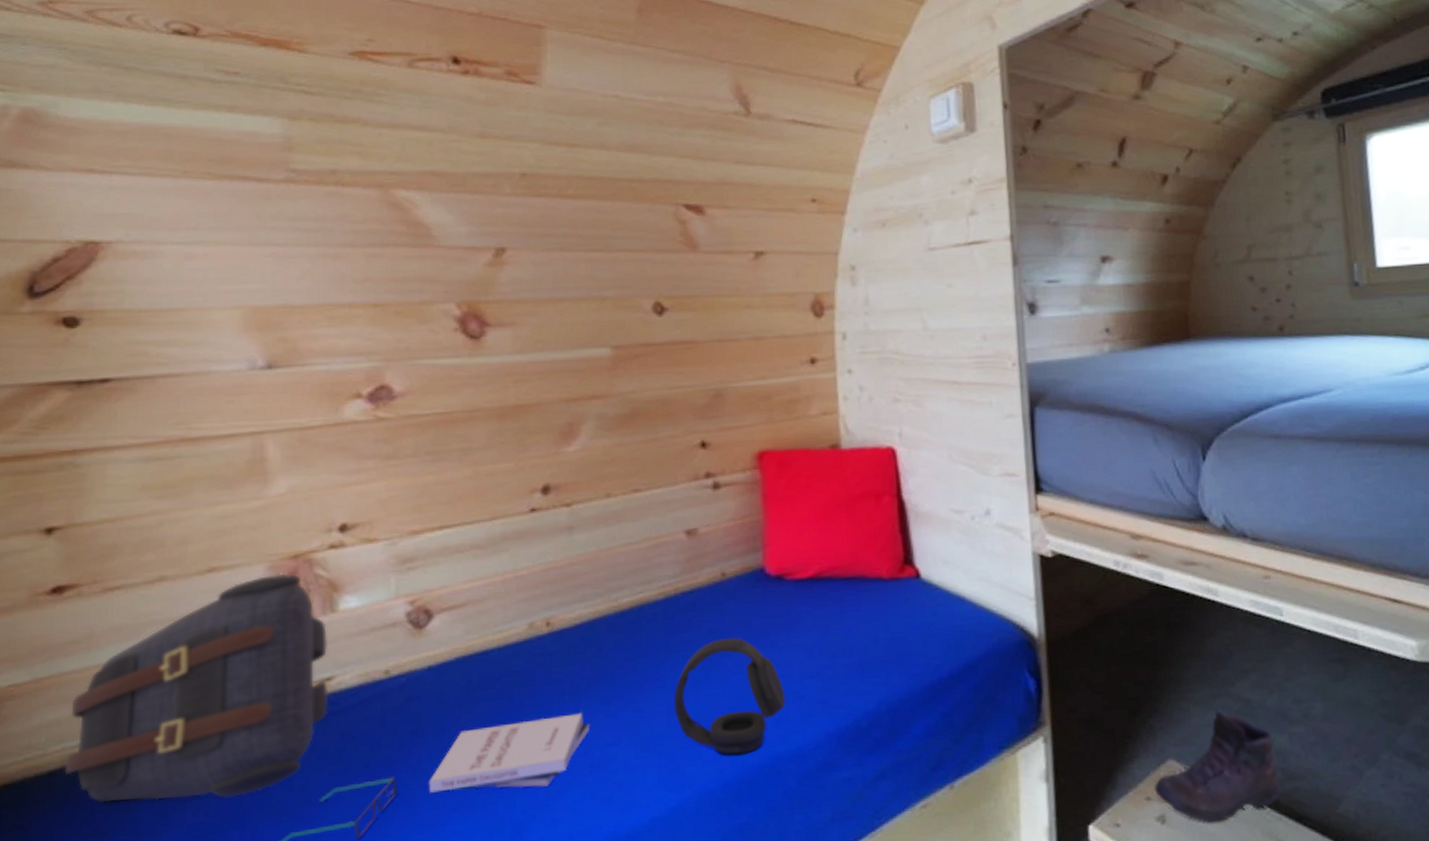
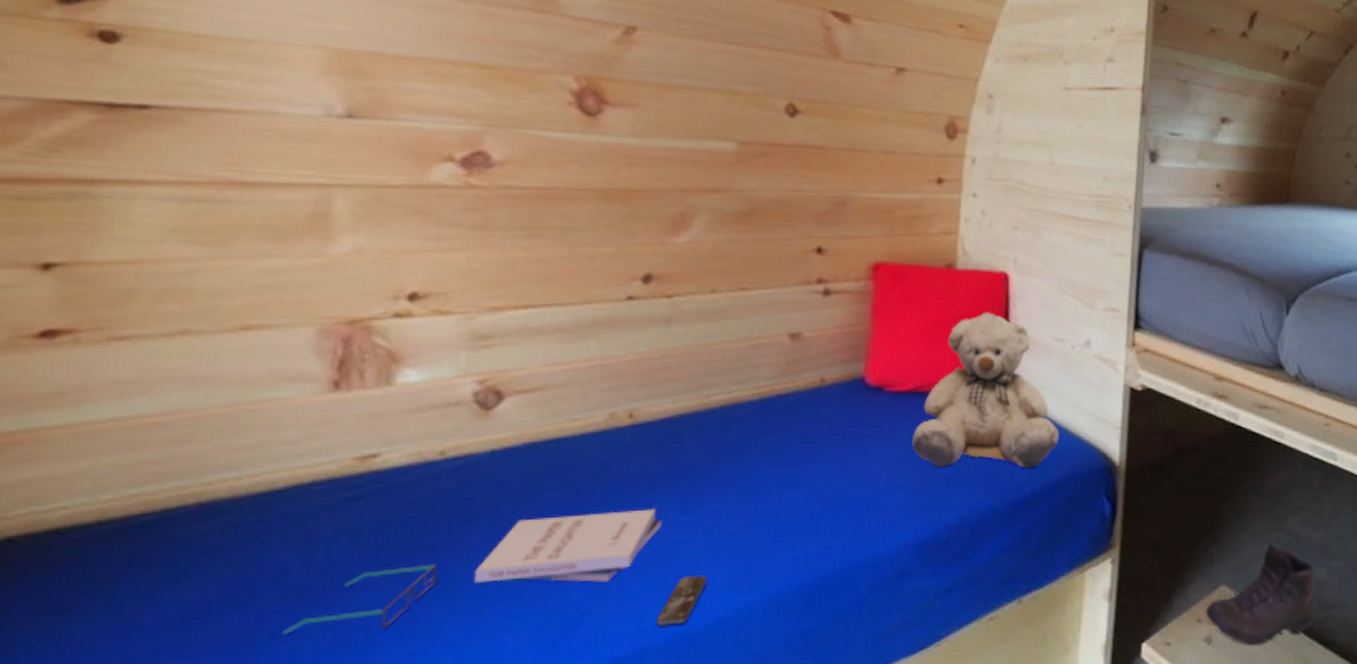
backpack: present [64,573,328,803] -> none [27,338,379,577]
mobile phone: none [597,775,640,827] -> present [656,575,708,626]
headphones: present [673,636,786,756] -> none [753,442,870,561]
teddy bear: none [818,489,971,653] -> present [911,312,1060,467]

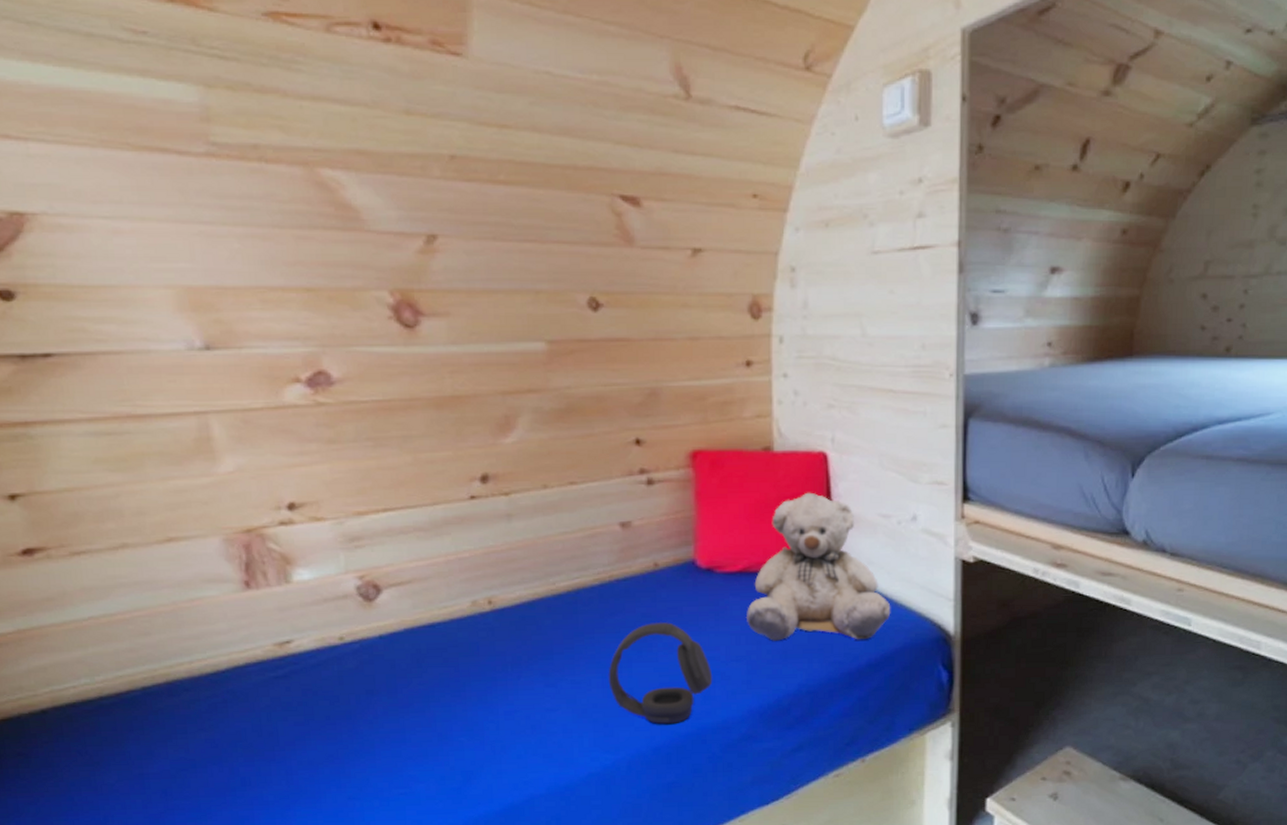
glasses: present [282,564,438,635] -> none [250,728,358,783]
books: present [473,509,662,583] -> none [385,682,531,743]
mobile phone: present [656,575,708,626] -> none [538,737,577,779]
headphones: none [753,442,870,561] -> present [608,621,713,725]
hiking boot: present [1206,542,1315,646] -> none [1051,706,1167,802]

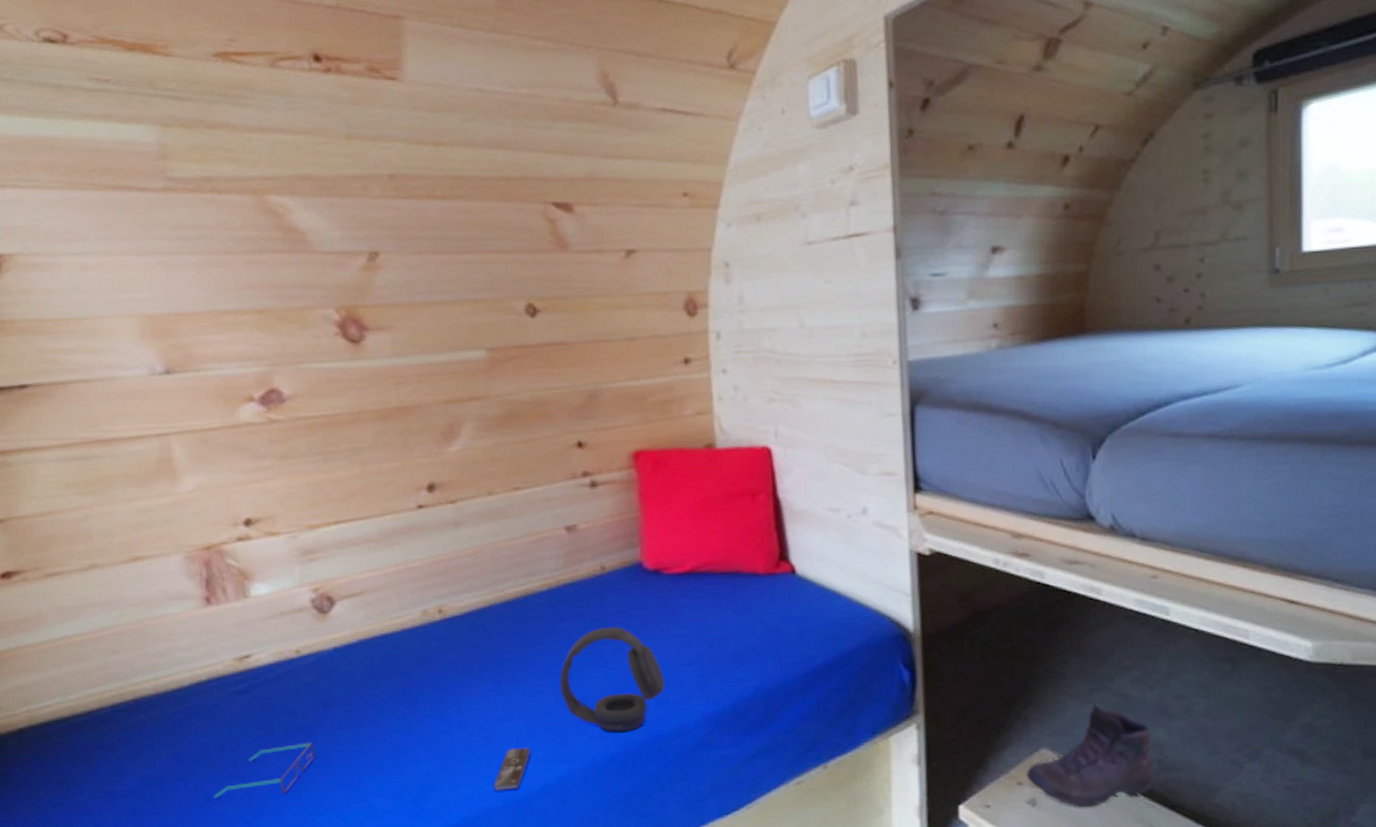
glasses: none [250,728,358,783] -> present [213,742,316,799]
mobile phone: none [538,737,577,779] -> present [493,747,531,791]
teddy bear: present [745,492,891,641] -> none [696,488,846,643]
hiking boot: none [1051,706,1167,802] -> present [1027,704,1155,808]

